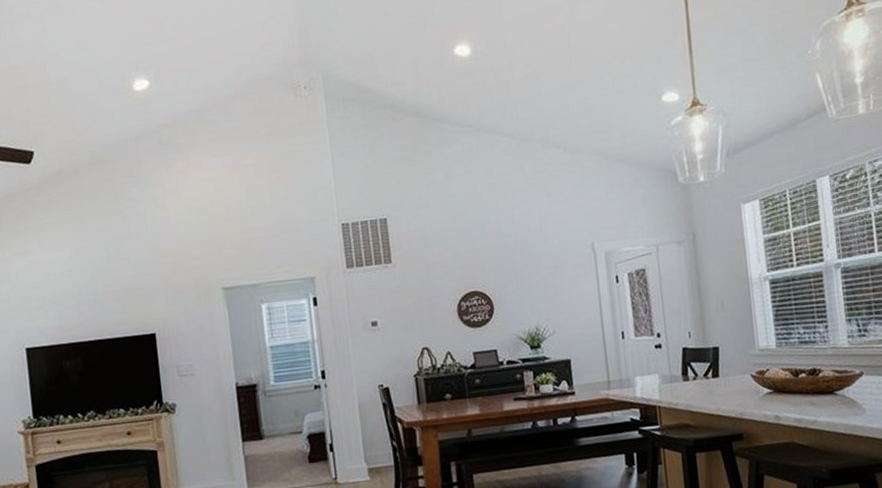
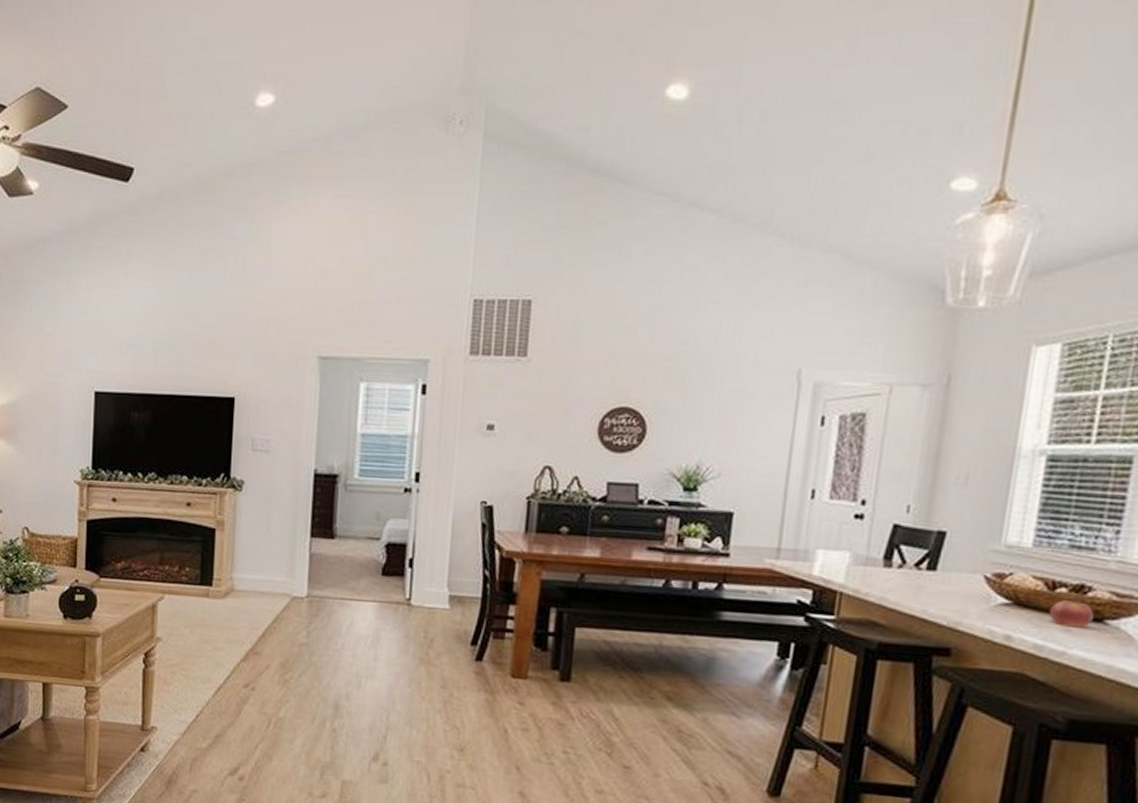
apple: none [798,378,827,402] -> present [1048,597,1094,628]

